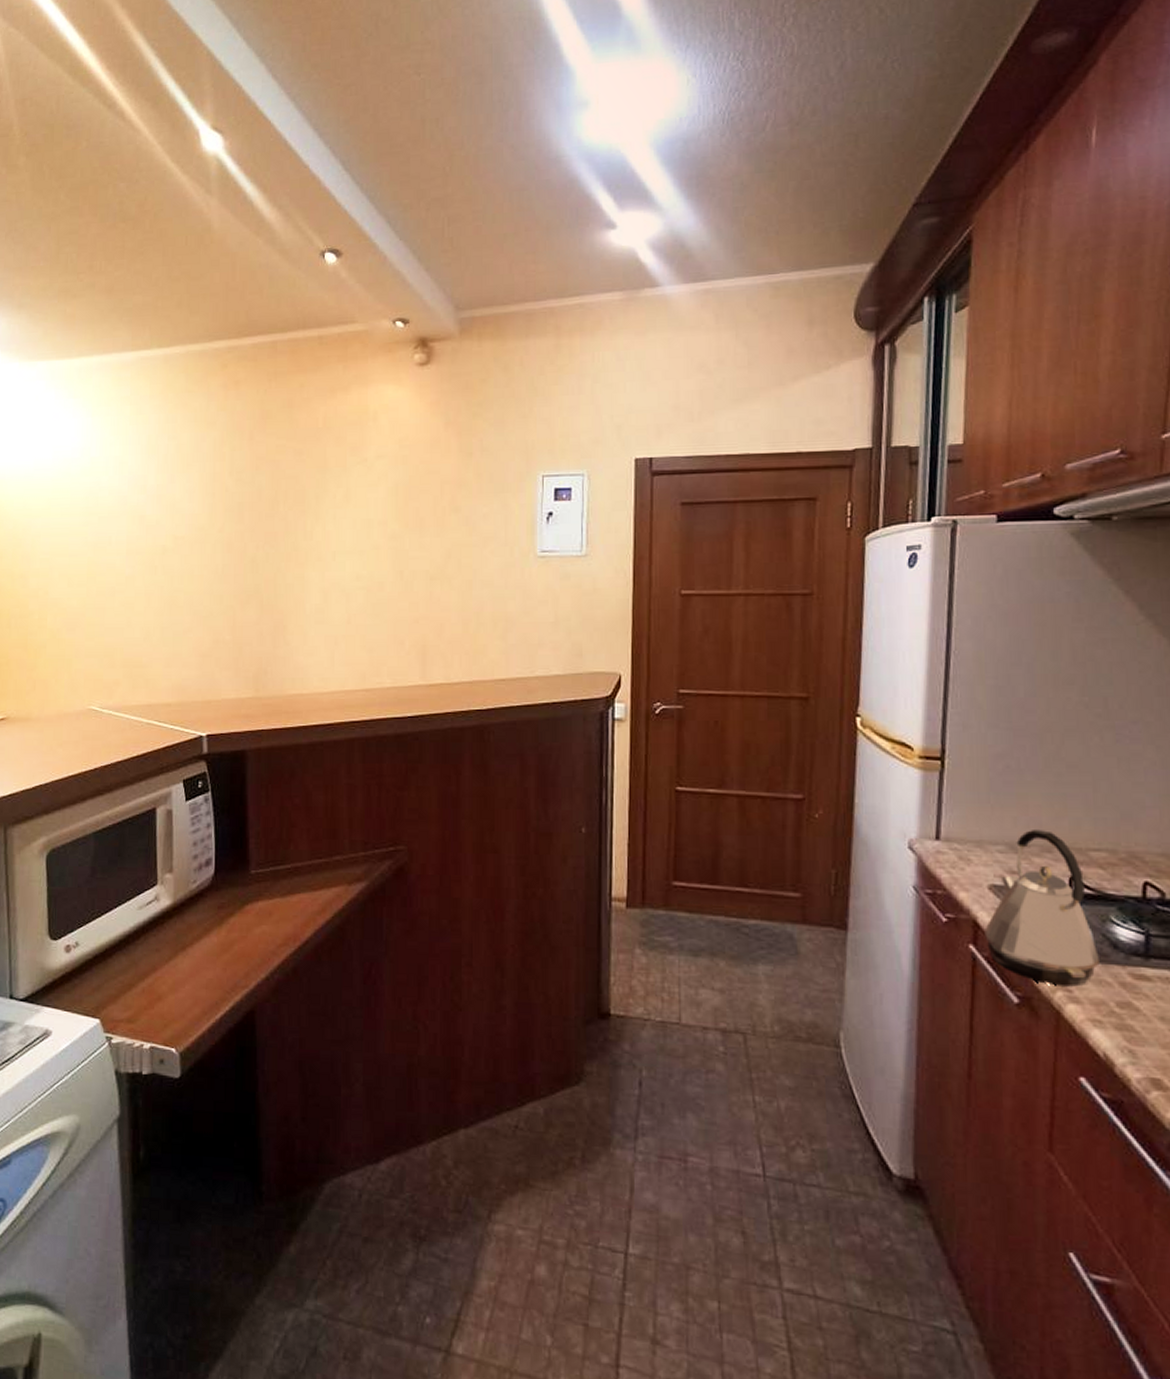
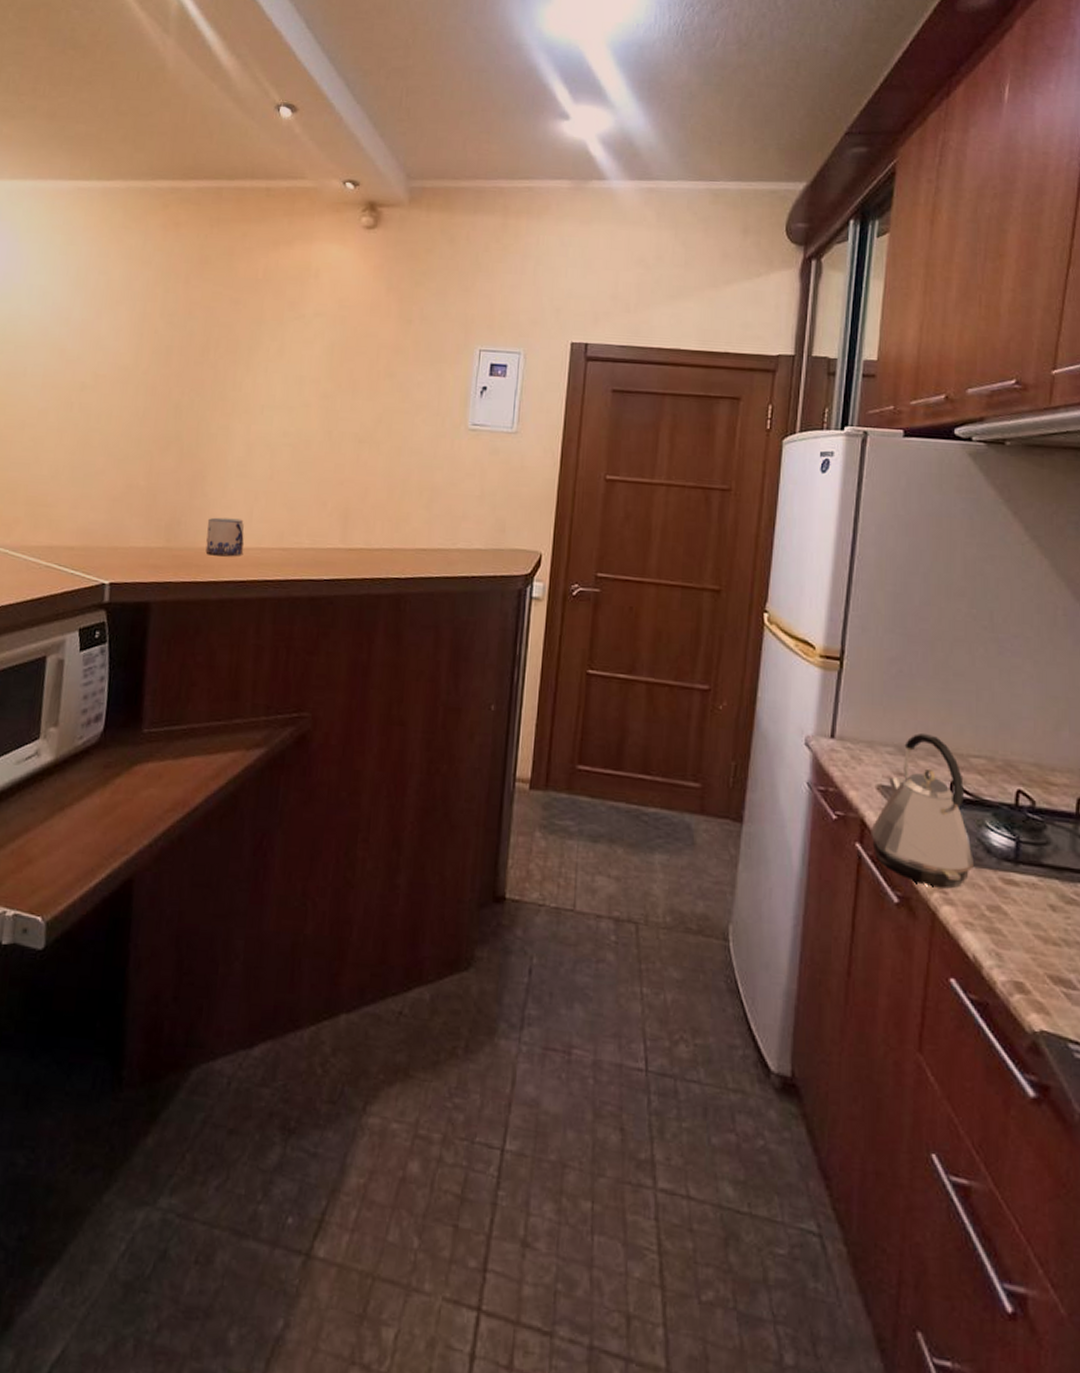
mug: none [292,664,329,702] -> present [205,517,245,557]

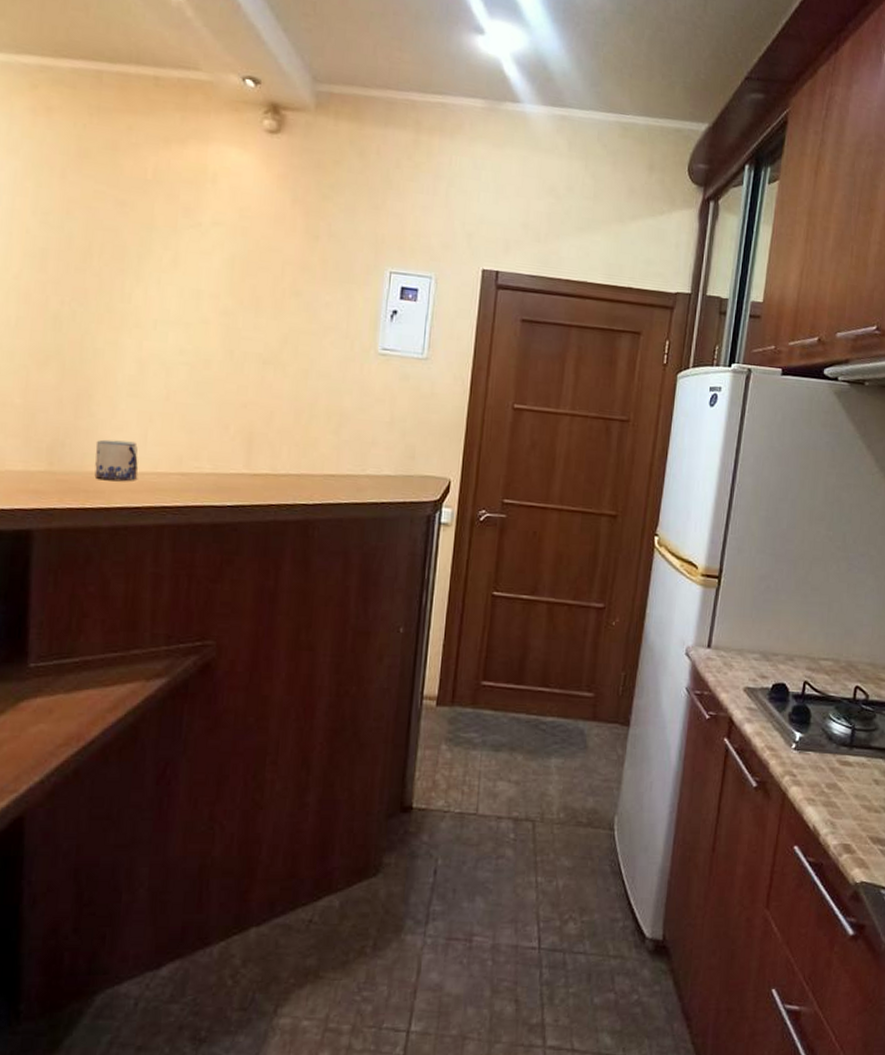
kettle: present [871,732,974,889] -> none [737,640,818,772]

